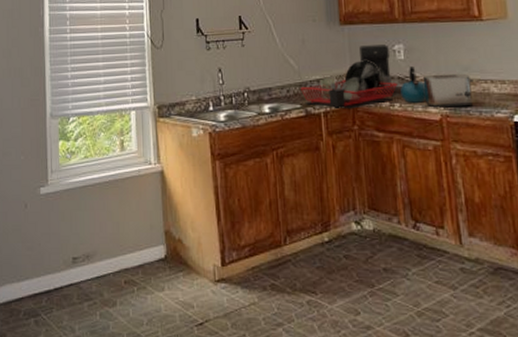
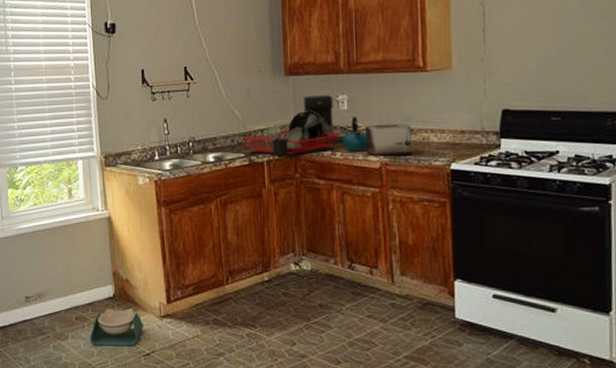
pet bowl: none [139,272,197,315] -> present [90,309,143,346]

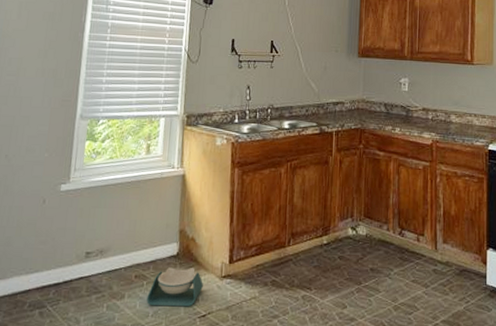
dish rack: present [244,111,340,158] -> none [317,89,400,130]
coffee maker: present [304,95,337,144] -> none [372,76,397,120]
kettle: present [342,117,368,152] -> none [402,98,423,129]
toaster: present [364,123,414,157] -> none [421,105,461,135]

